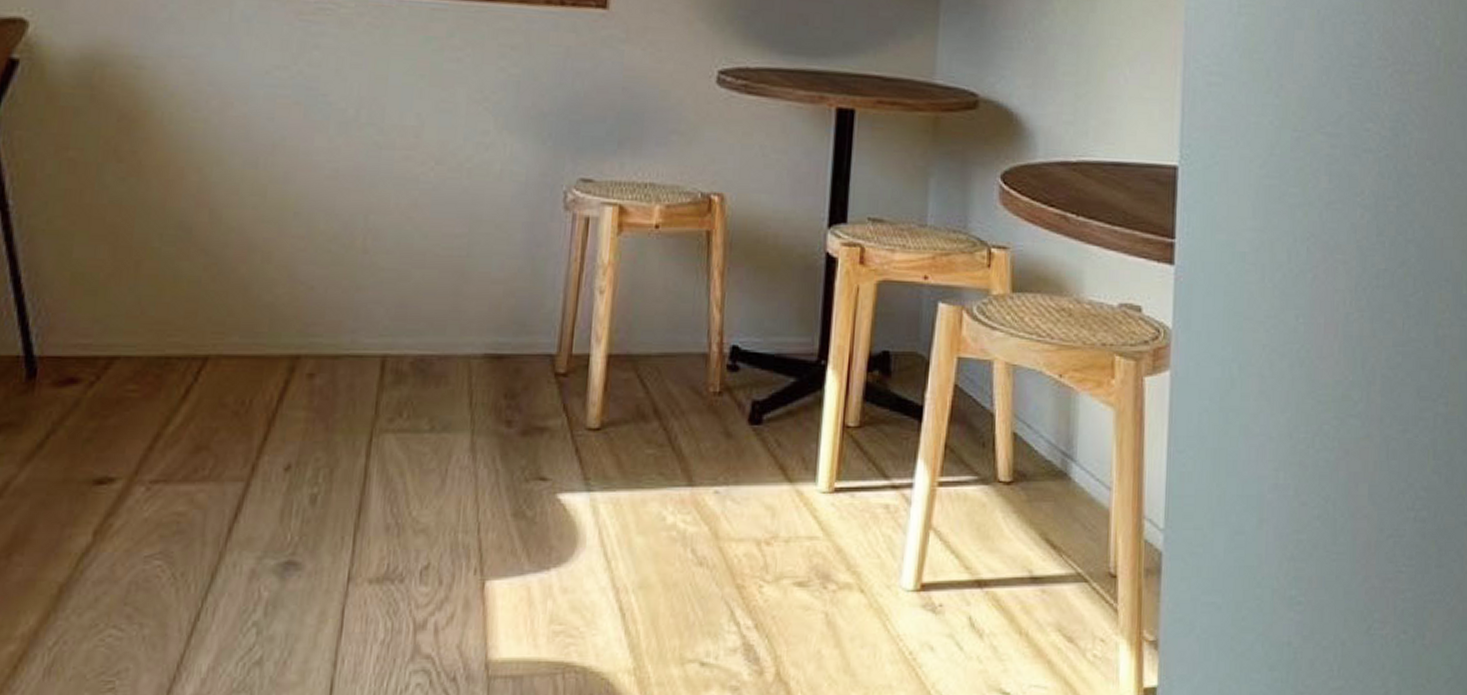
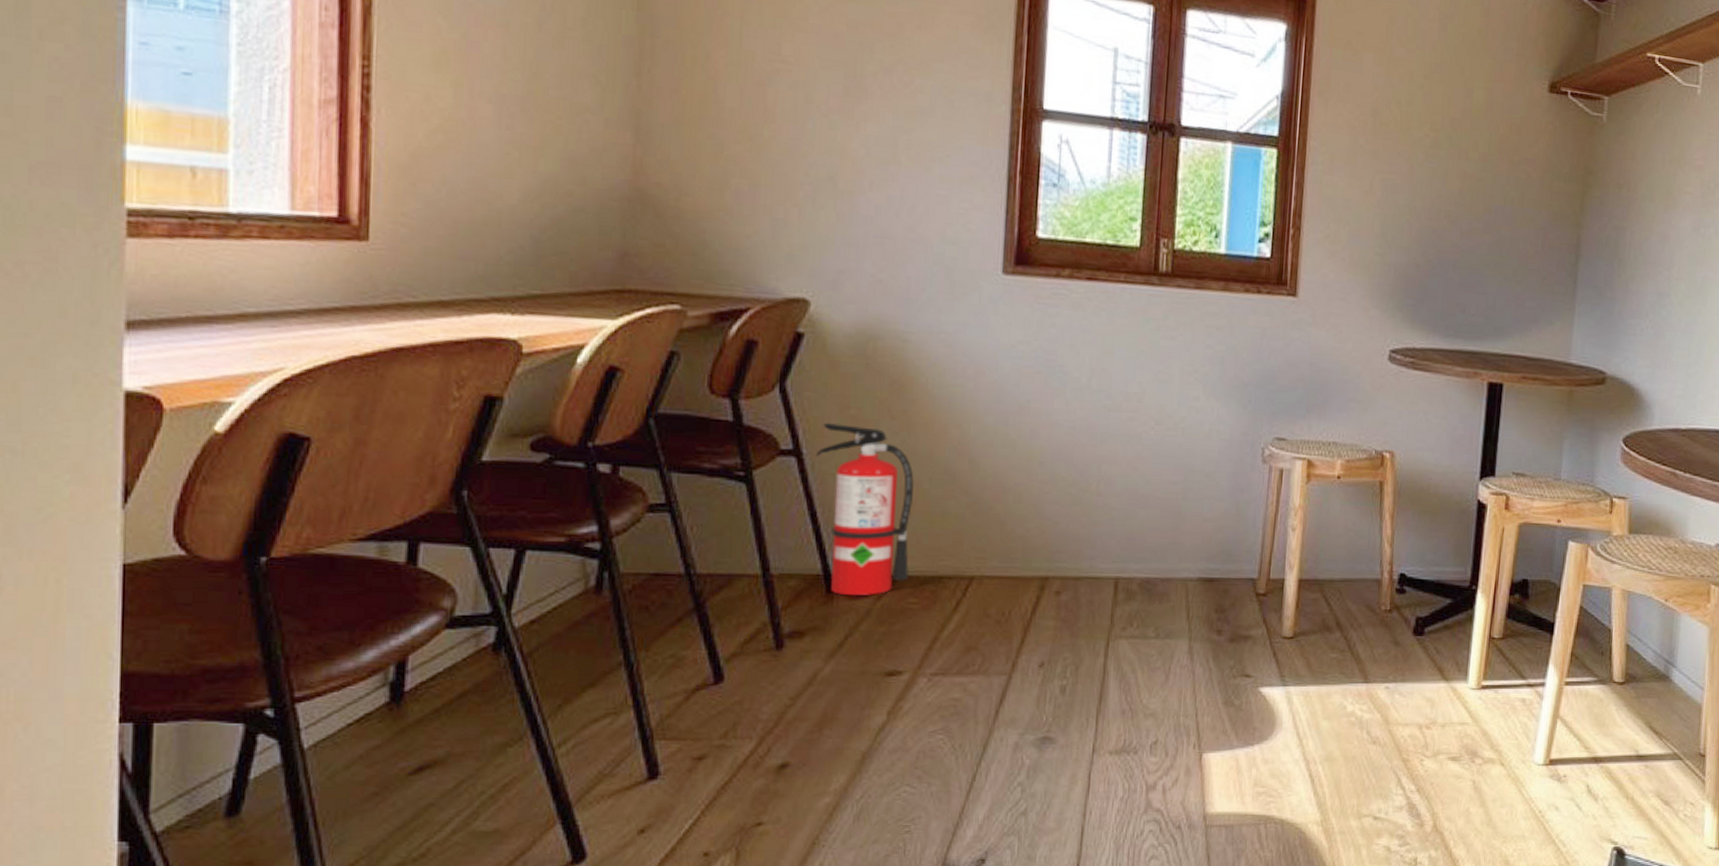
fire extinguisher: none [23,168,142,383] -> present [815,423,915,596]

